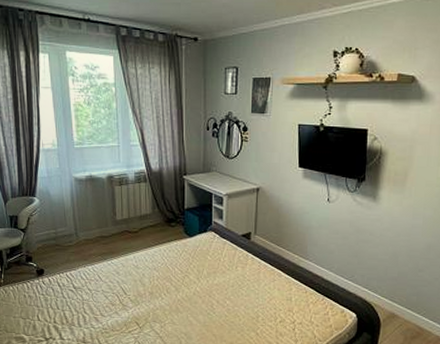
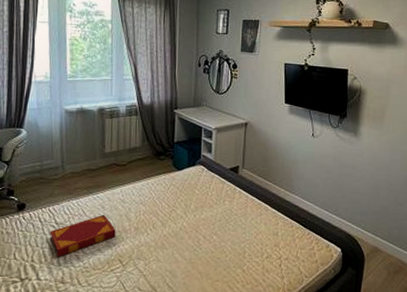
hardback book: none [69,279,131,320] -> present [49,214,116,258]

